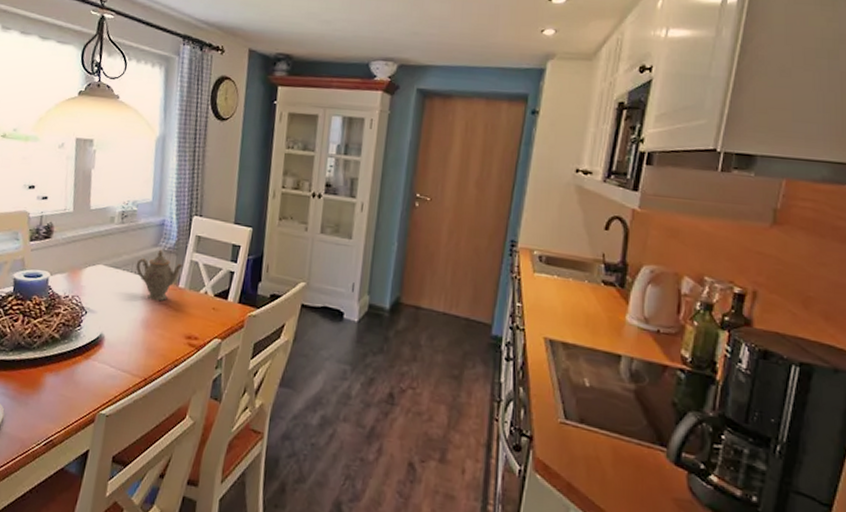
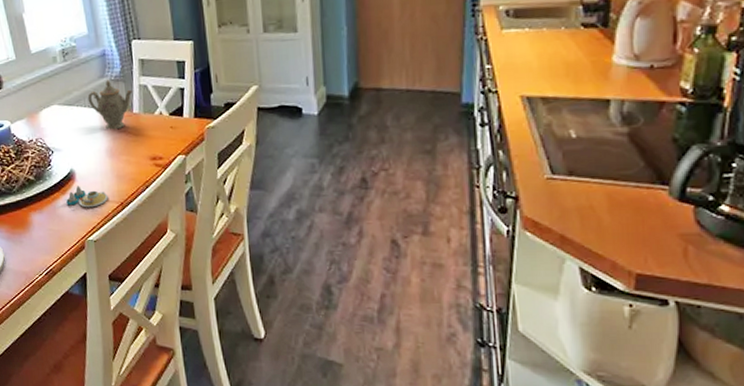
salt and pepper shaker set: none [87,352,133,379] -> present [66,185,108,208]

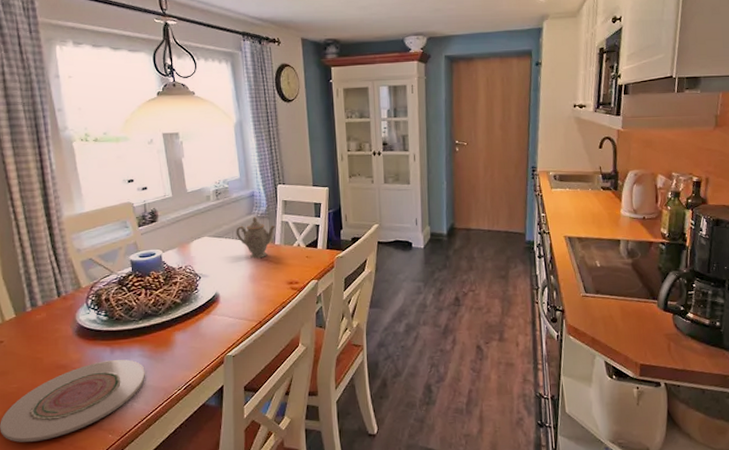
salt and pepper shaker set: present [66,185,108,208] -> none [209,307,248,327]

